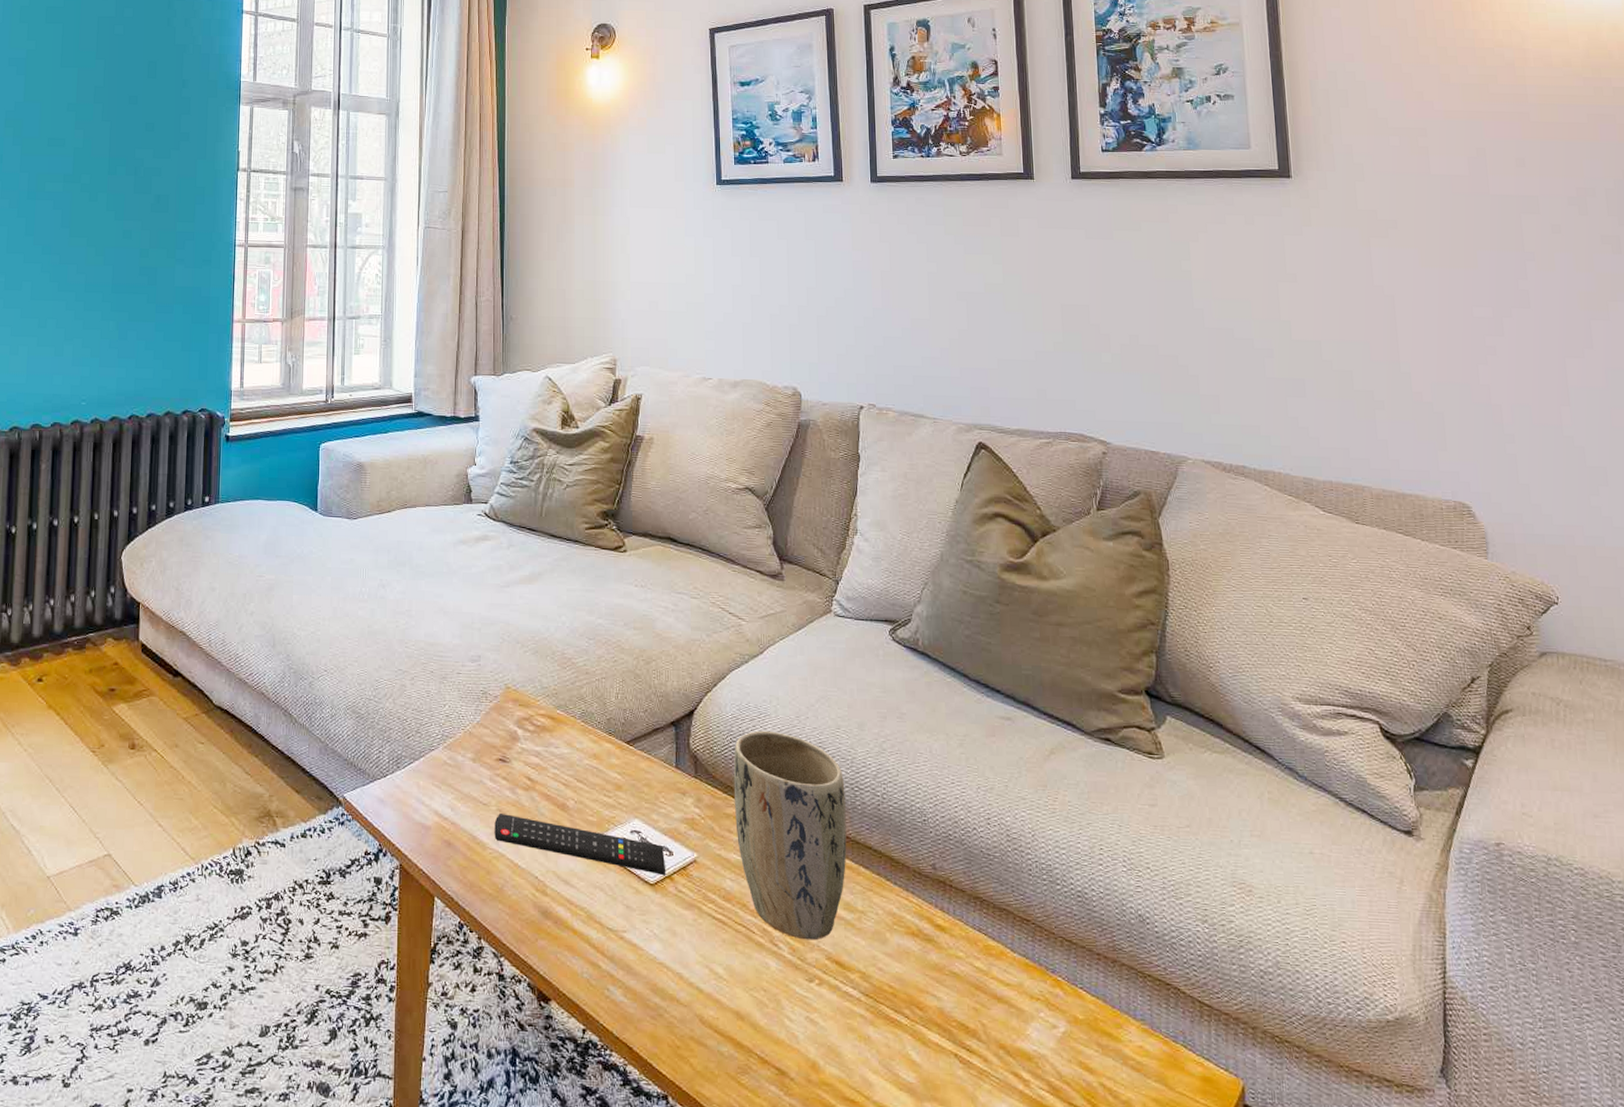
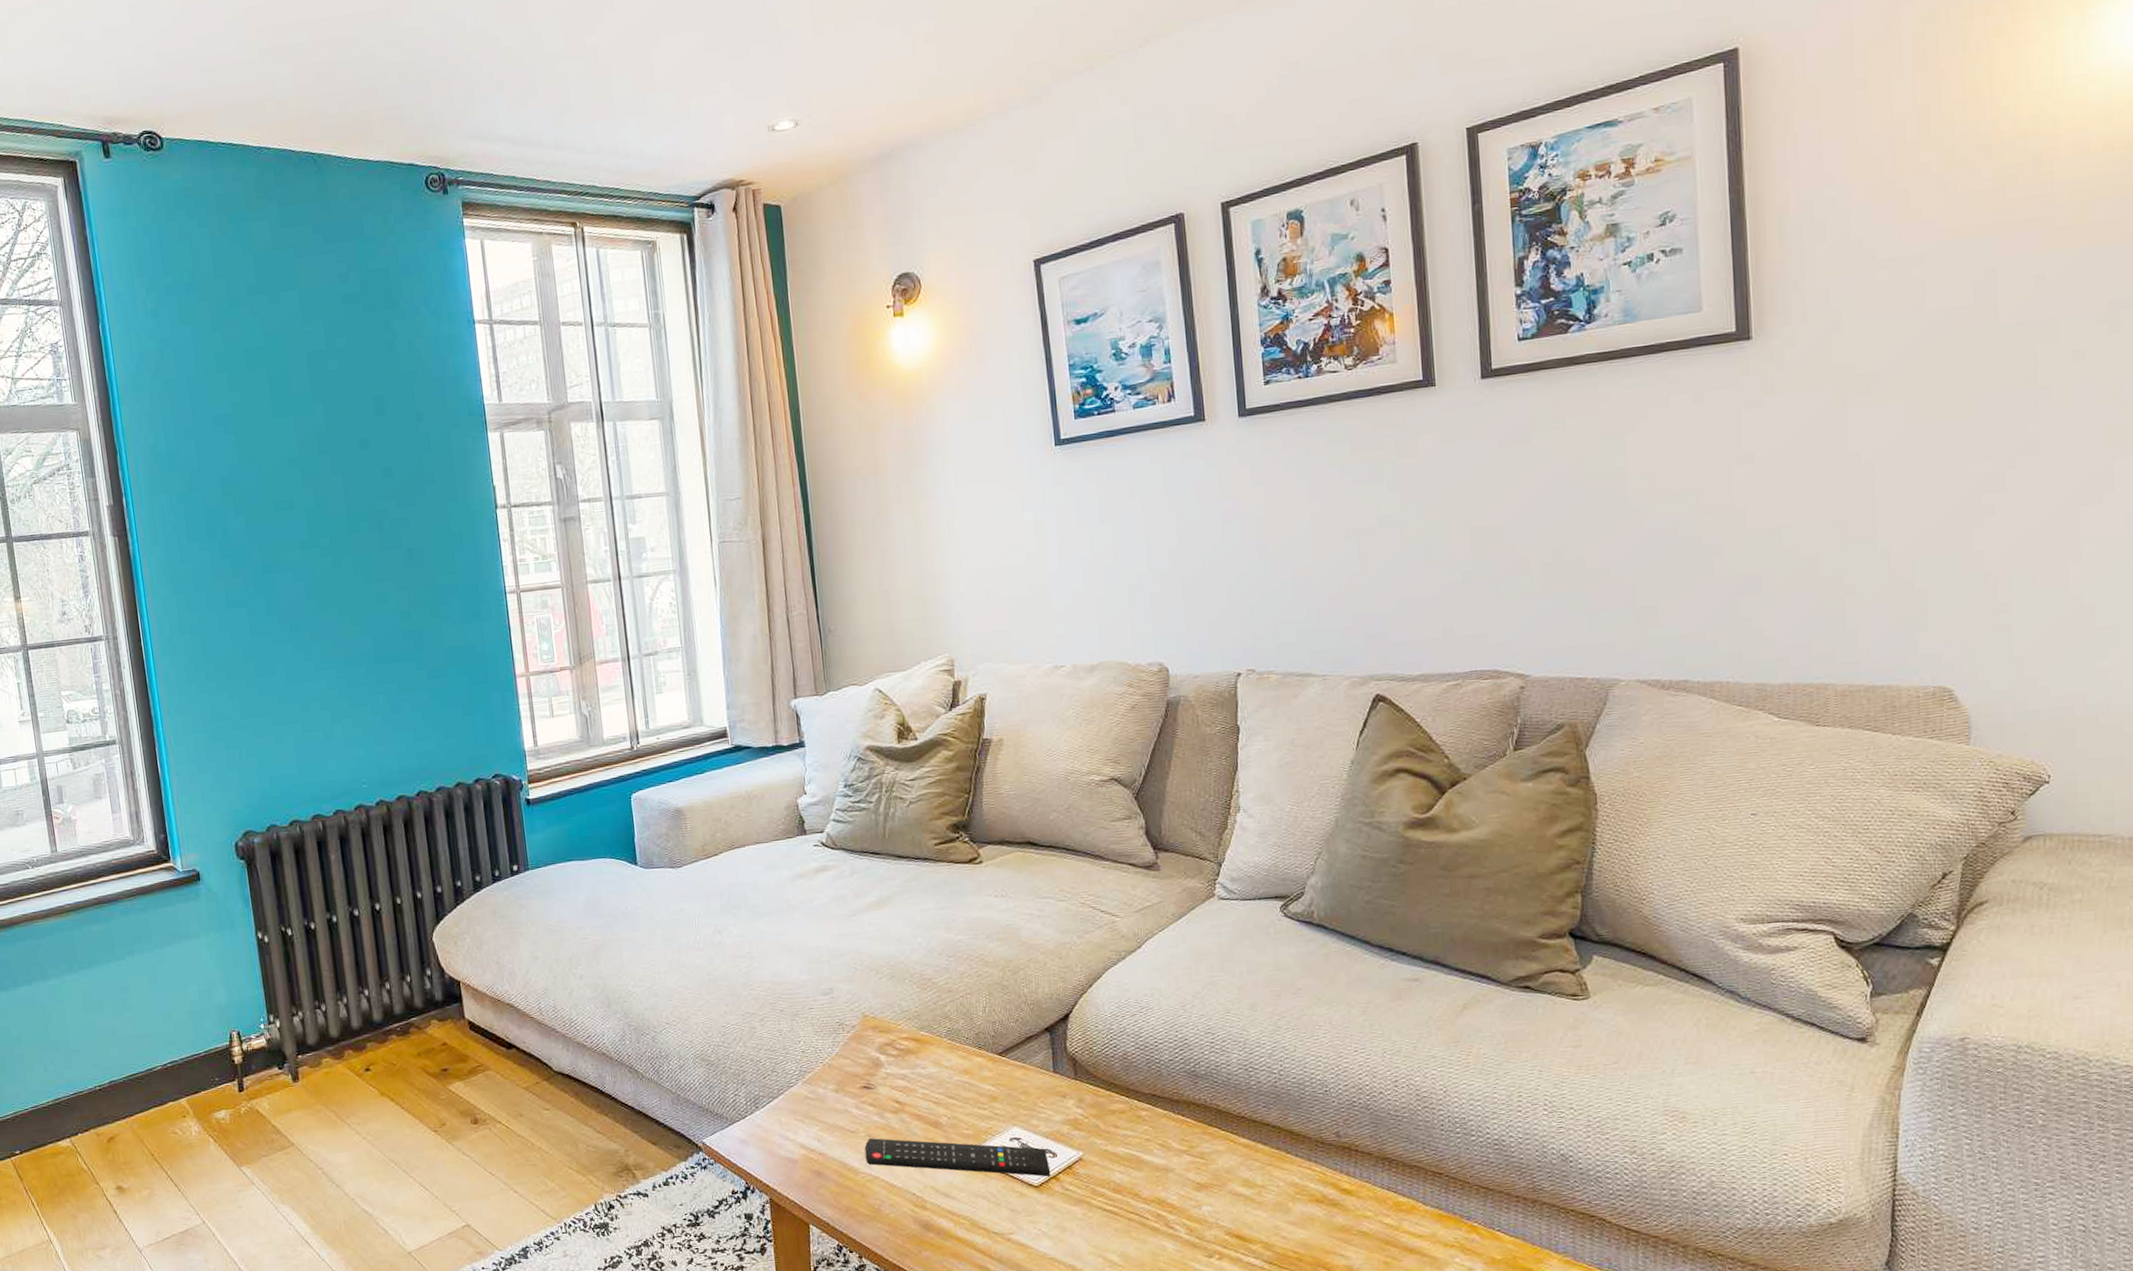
plant pot: present [733,730,847,940] -> none [1115,1023,1243,1220]

